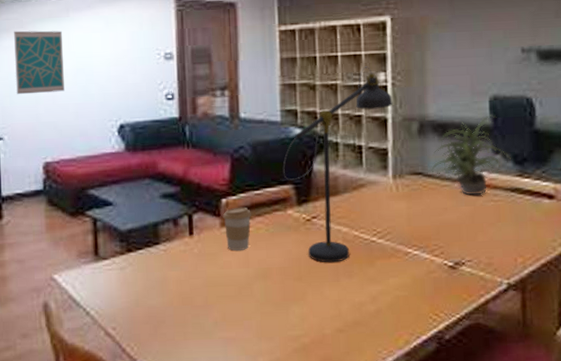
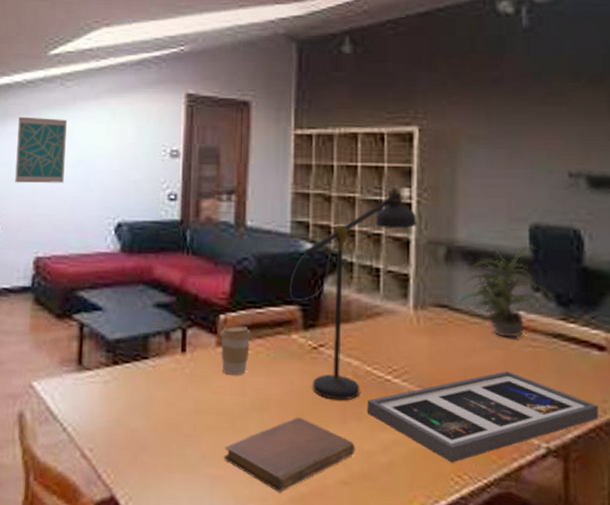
notebook: none [234,280,348,345] -> present [224,417,355,492]
photo frame: none [356,224,549,304] -> present [367,371,599,463]

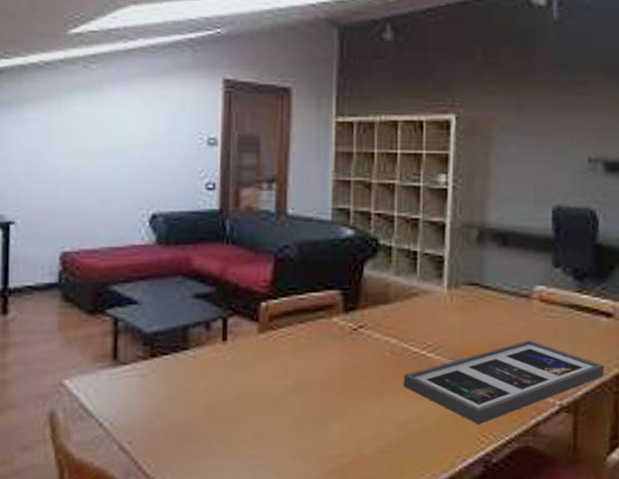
wall art: present [15,116,67,183] -> none [35,101,92,174]
coffee cup: present [220,325,251,375] -> none [262,312,293,360]
notebook: present [224,417,355,492] -> none [267,395,392,466]
desk lamp: present [289,180,417,401] -> none [330,166,452,377]
potted plant: present [459,245,554,338] -> none [488,226,571,310]

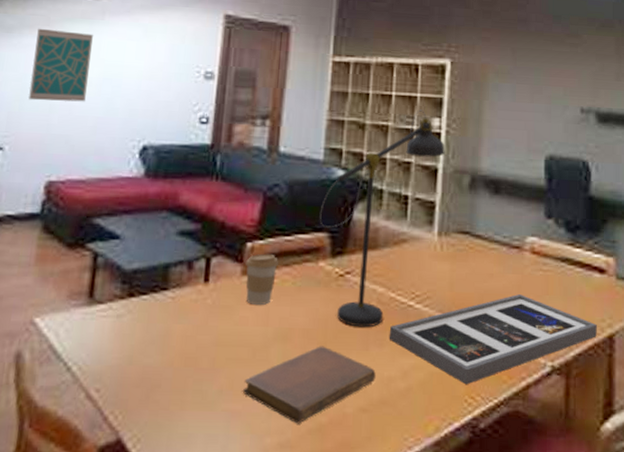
wall art: none [35,101,92,174] -> present [28,28,93,102]
coffee cup: none [262,312,293,360] -> present [246,253,278,305]
notebook: none [267,395,392,466] -> present [243,346,376,424]
desk lamp: none [330,166,452,377] -> present [319,109,445,328]

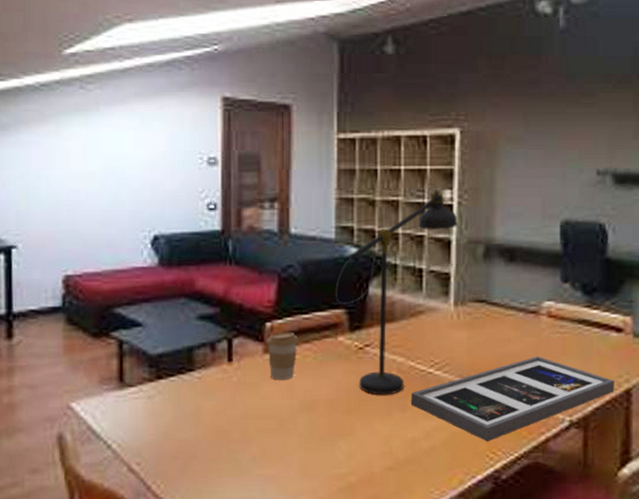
wall art: present [28,28,93,102] -> none [33,124,91,198]
notebook: present [243,346,376,424] -> none [275,414,400,484]

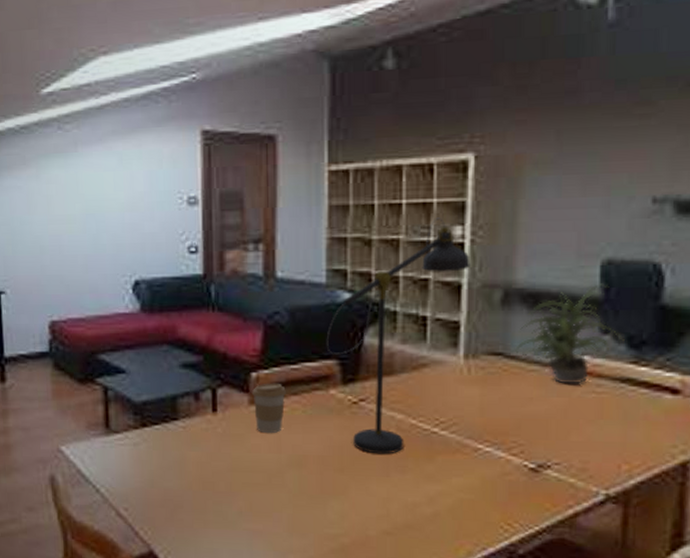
photo frame: present [410,357,614,442] -> none [411,419,666,512]
potted plant: none [496,240,580,326] -> present [515,284,624,384]

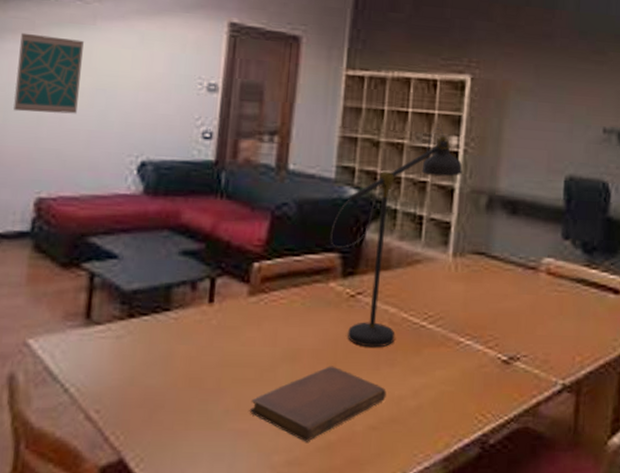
wall art: none [15,168,72,243] -> present [13,32,84,114]
coffee cup: present [252,383,286,433] -> none [252,274,287,325]
notebook: none [262,472,399,544] -> present [250,366,387,442]
potted plant: present [515,284,624,384] -> none [495,196,580,283]

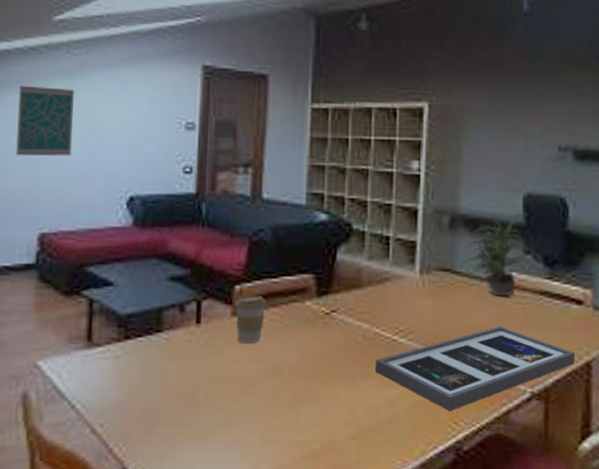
notebook: present [250,366,387,442] -> none [238,379,363,451]
coffee cup: none [252,274,287,325] -> present [235,295,266,343]
desk lamp: present [330,127,463,348] -> none [304,153,425,361]
photo frame: none [400,315,609,403] -> present [375,327,575,412]
potted plant: none [495,196,580,283] -> present [460,213,542,296]

